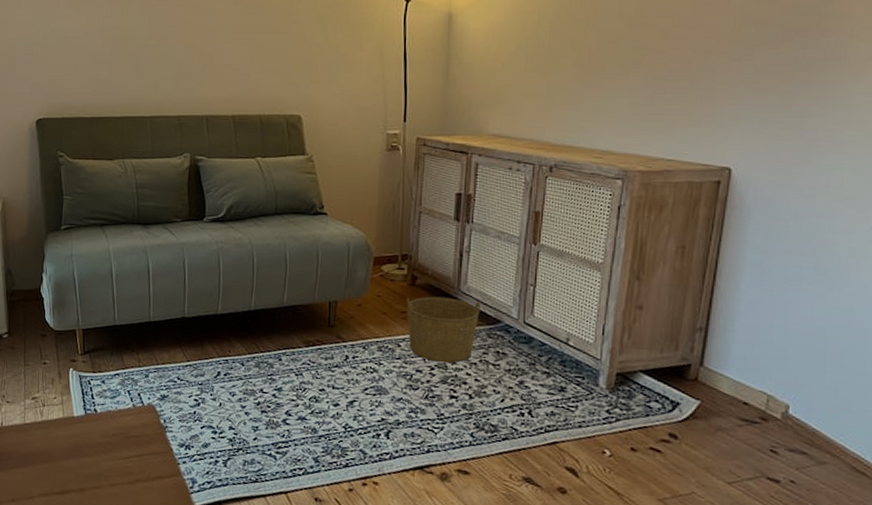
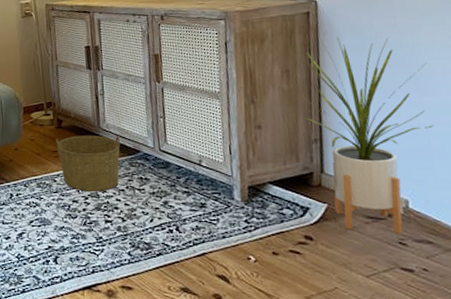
house plant: none [682,212,840,441] -> present [289,36,434,234]

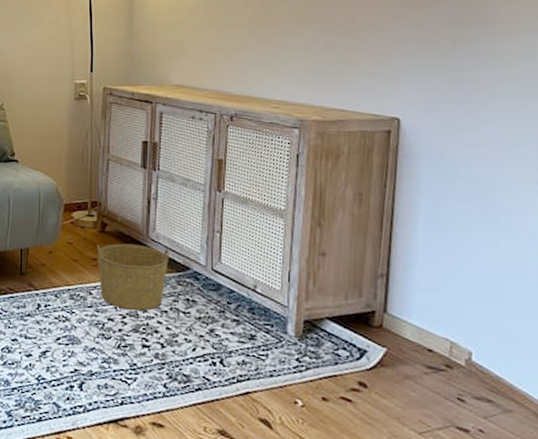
house plant: present [289,36,434,234] -> none [361,161,507,389]

